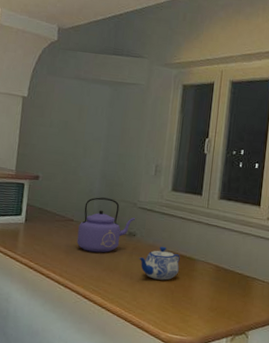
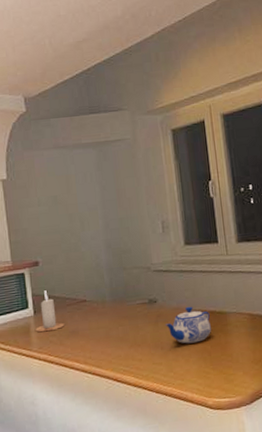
candle: none [23,203,50,241] -> present [36,290,65,333]
kettle: present [76,197,135,253] -> none [93,268,152,331]

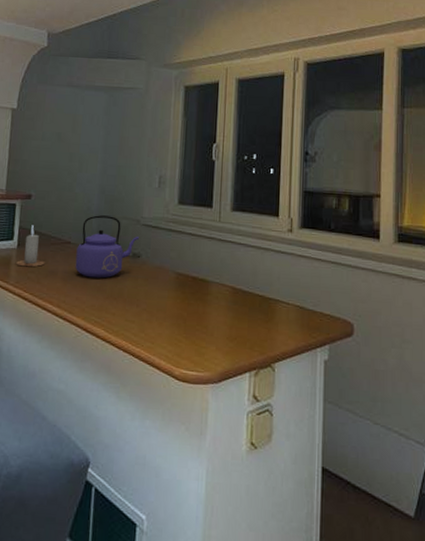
kettle: none [93,268,152,331] -> present [75,215,139,279]
teapot: present [165,306,211,344] -> none [144,267,191,307]

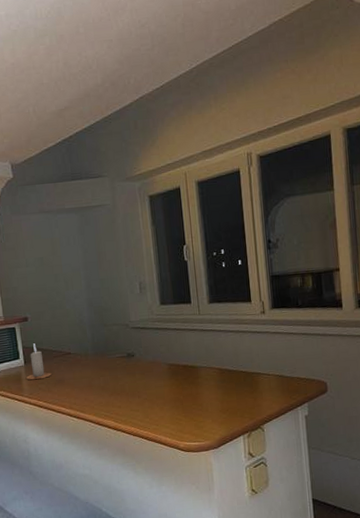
kettle: present [75,215,139,279] -> none [77,324,130,380]

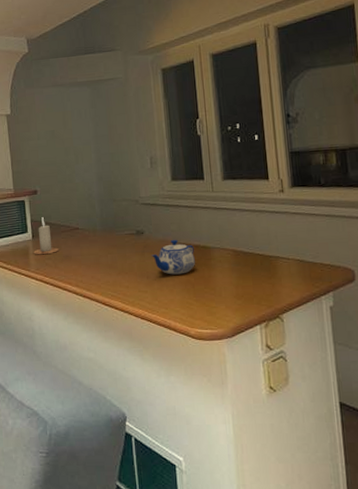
teapot: none [141,360,184,394] -> present [151,239,195,275]

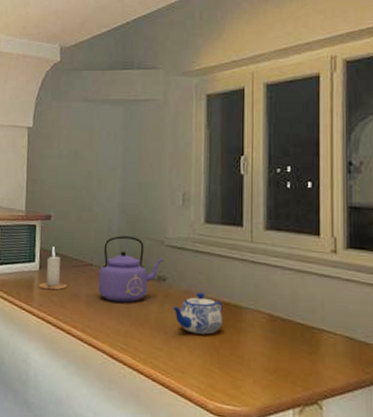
kettle: none [85,200,140,258] -> present [98,236,164,303]

